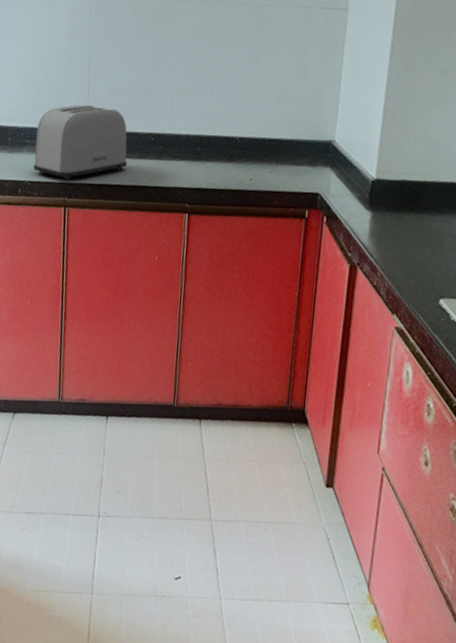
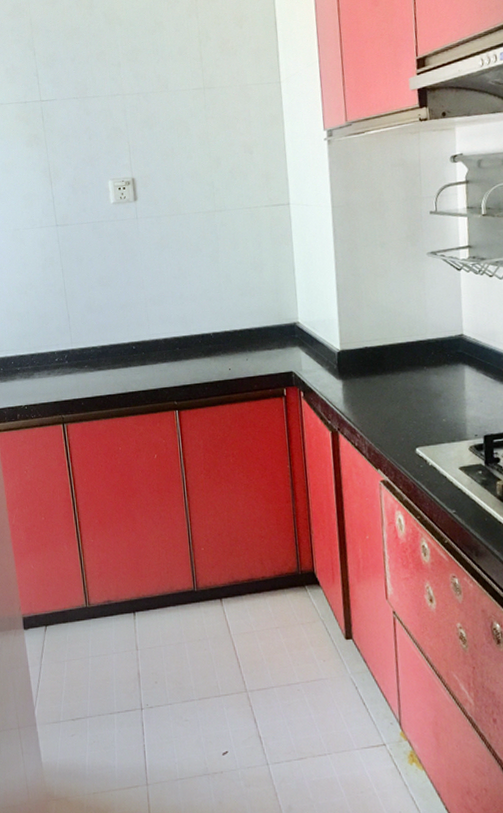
toaster: present [33,104,127,181] -> none [26,325,114,399]

